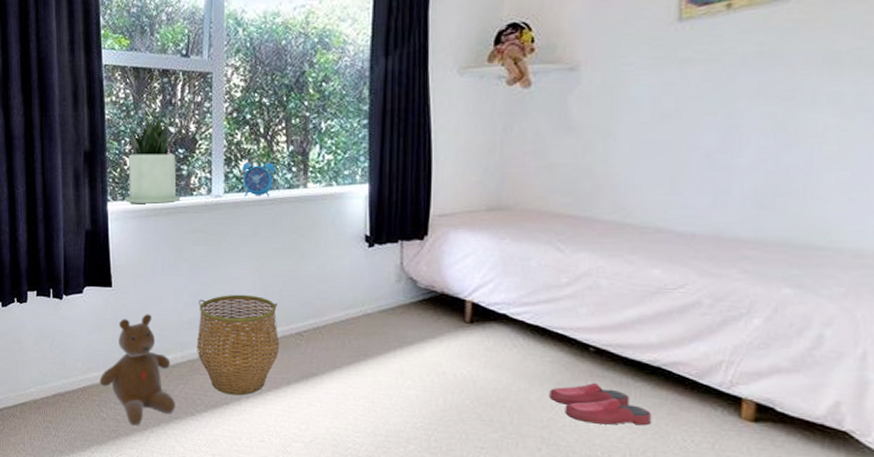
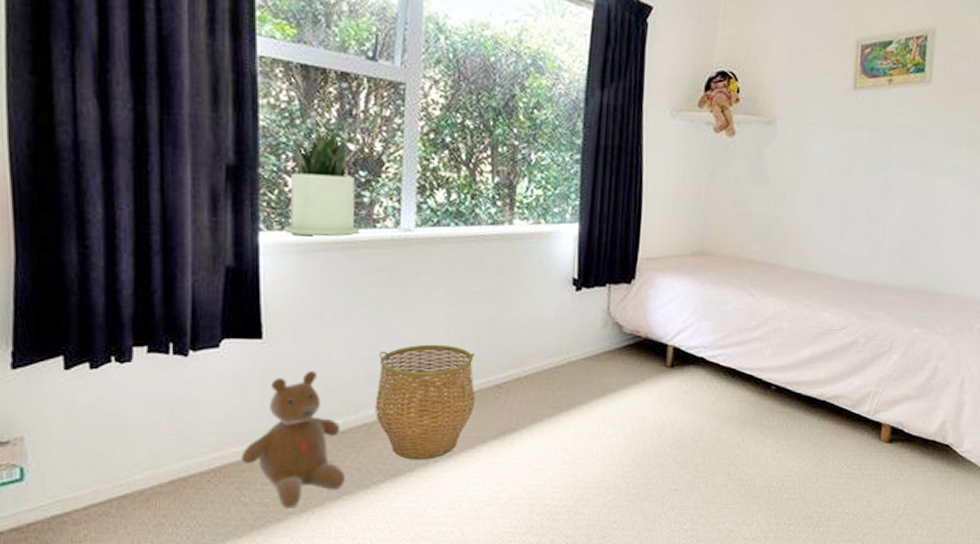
alarm clock: present [242,157,276,198] -> none [438,187,478,234]
slippers: present [549,382,651,426] -> none [737,418,816,456]

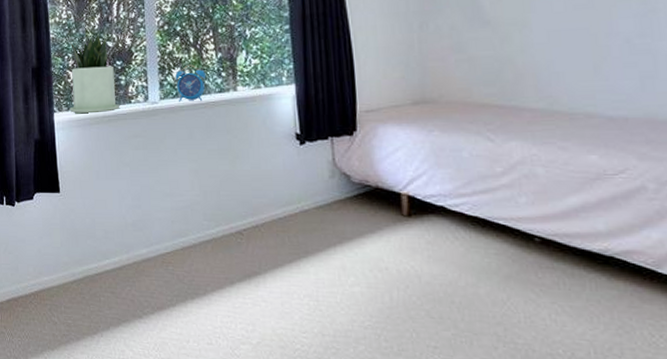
stuffed bear: present [241,371,345,509] -> none [50,218,123,330]
basket: present [375,344,476,460] -> none [141,195,221,297]
alarm clock: none [438,187,478,234] -> present [175,64,206,102]

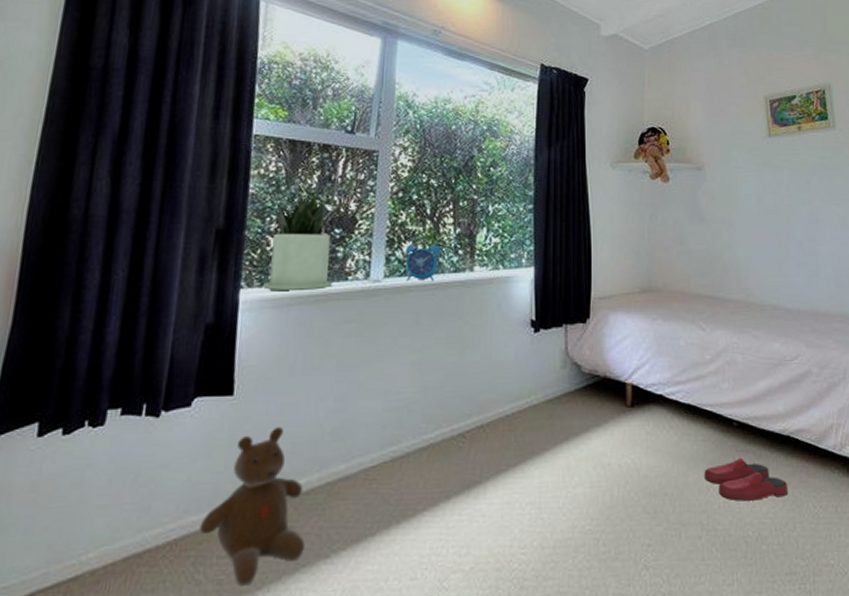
stuffed bear: none [50,218,123,330] -> present [199,427,305,586]
slippers: none [498,274,612,320] -> present [704,457,788,501]

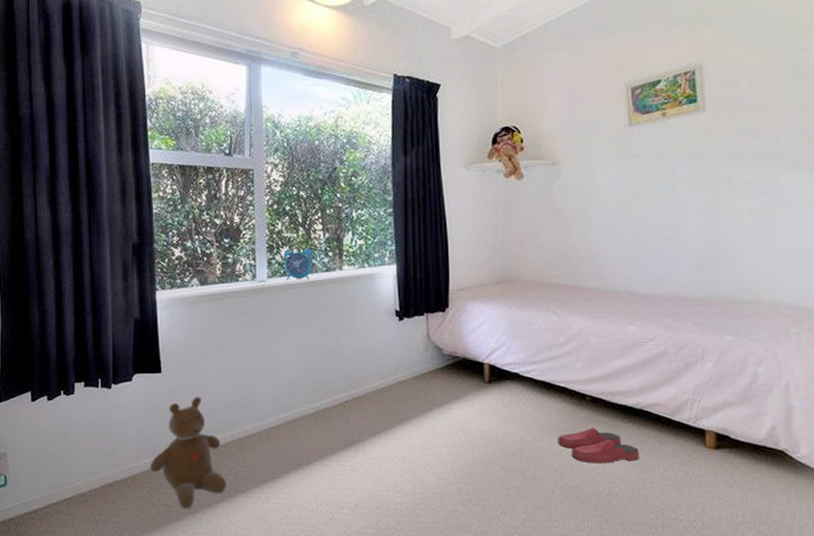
planter: present [261,193,333,292] -> none [172,210,227,292]

